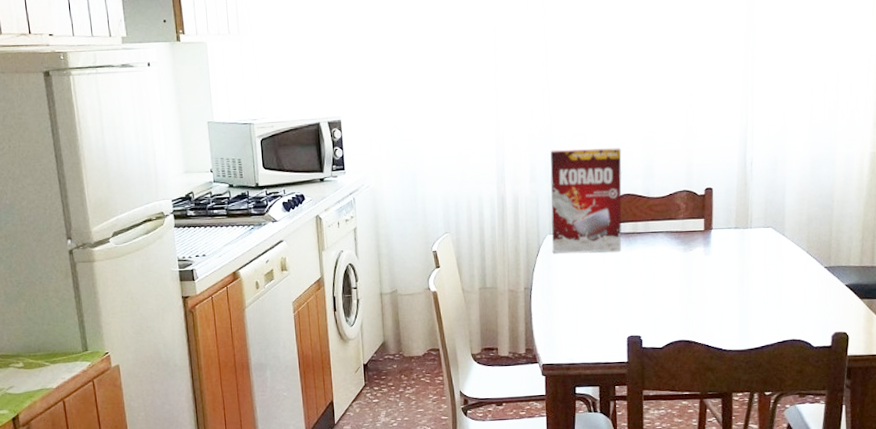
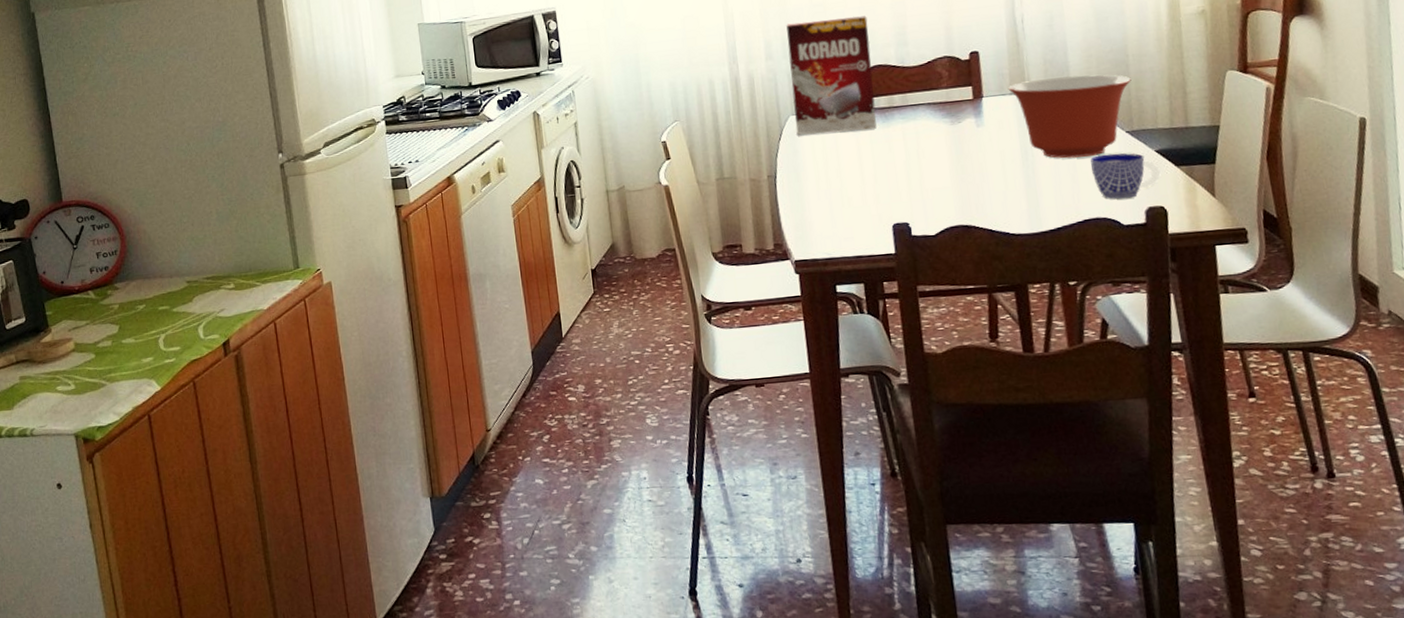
mixing bowl: none [733,215,834,287] -> present [1008,74,1131,159]
cup: none [794,285,847,324] -> present [1090,153,1161,199]

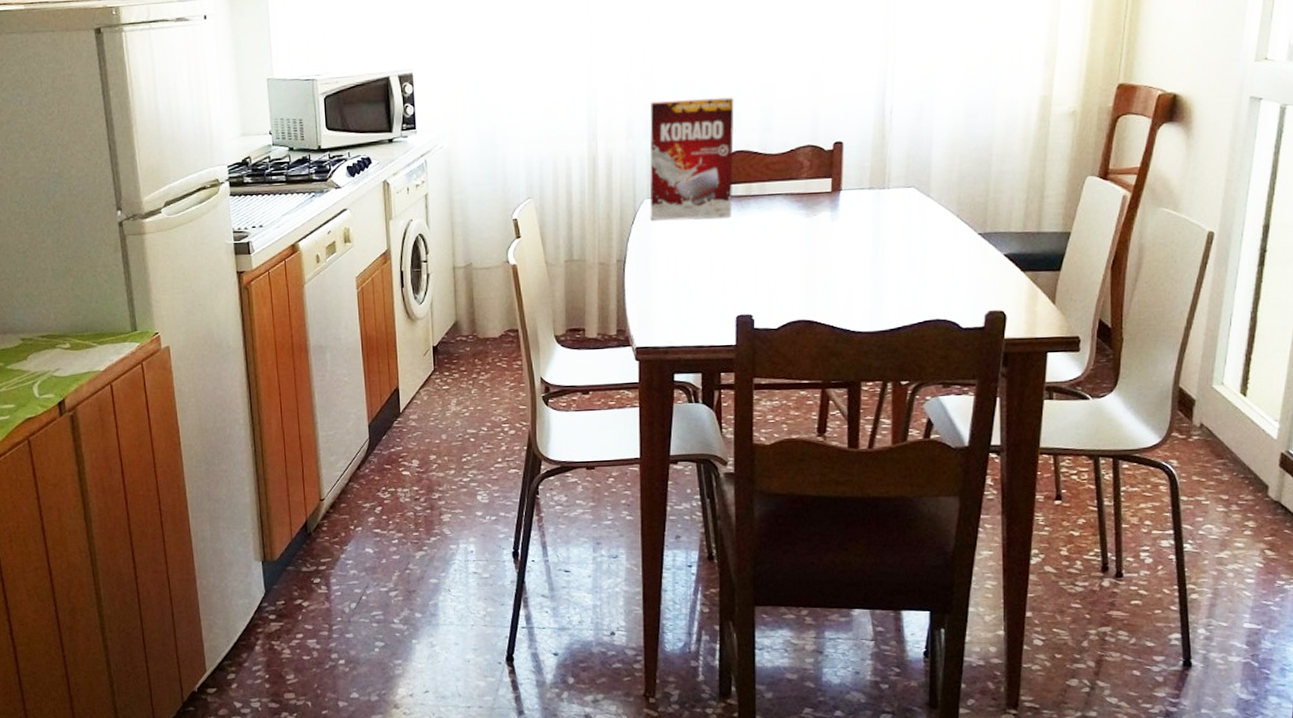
mixing bowl: present [1008,74,1131,159] -> none [867,173,991,258]
cup: present [1090,153,1161,199] -> none [939,255,1006,302]

